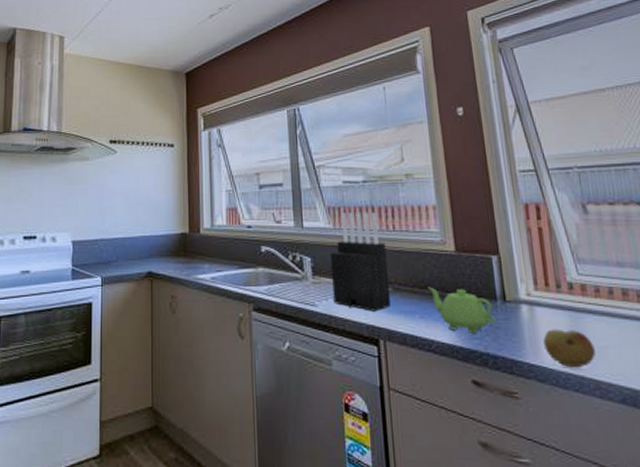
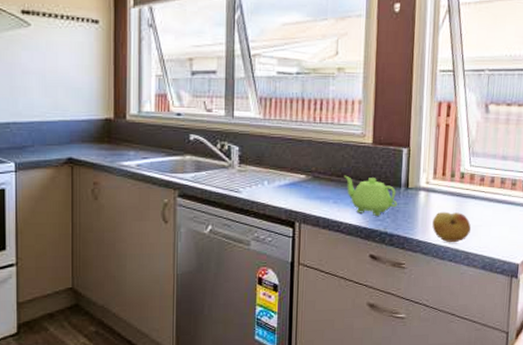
knife block: present [329,212,391,312] -> none [257,103,311,197]

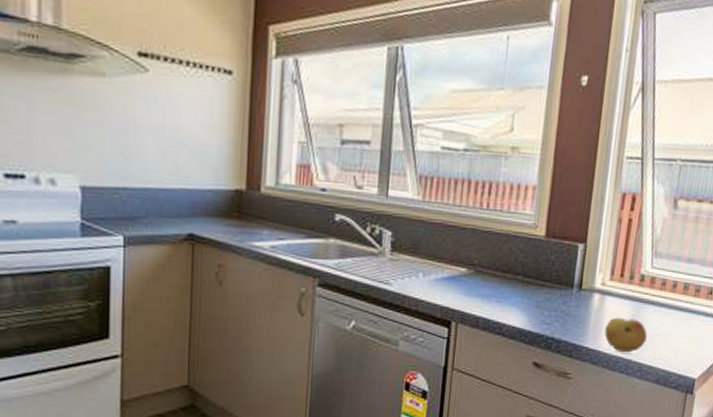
teapot: present [344,175,398,216] -> none [510,271,568,319]

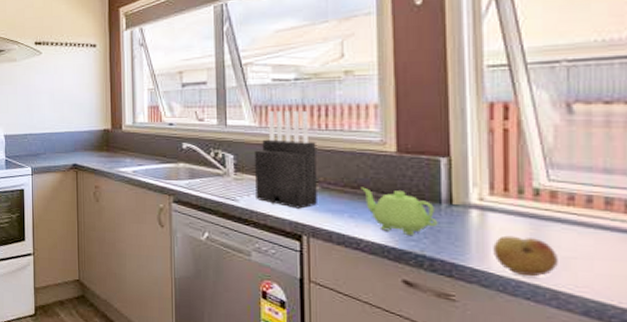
knife block: none [410,183,476,293] -> present [254,110,317,209]
teapot: none [510,271,568,319] -> present [360,187,438,235]

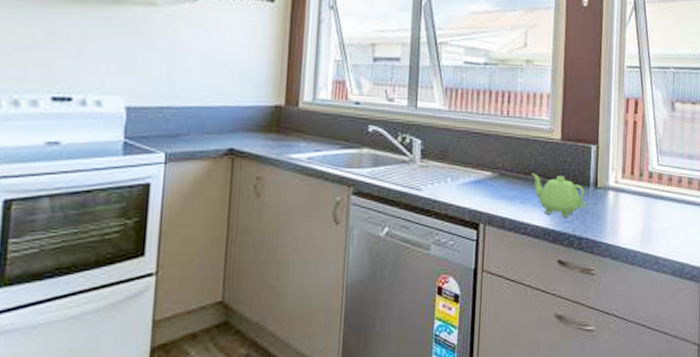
knife block: present [254,110,317,209] -> none [439,94,498,196]
fruit: present [493,235,558,277] -> none [621,213,660,247]

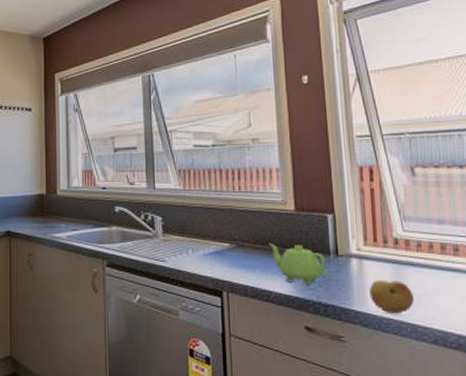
fruit: none [621,213,660,247] -> present [369,279,414,314]

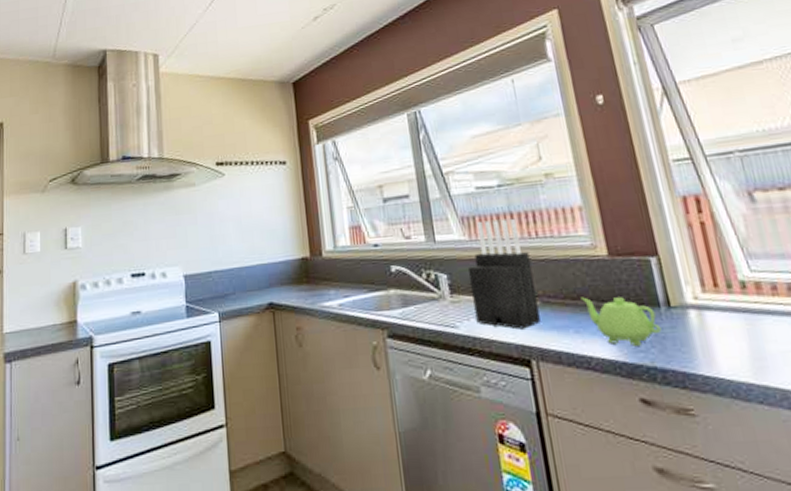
knife block: none [179,174,234,266] -> present [467,219,541,330]
fruit: present [369,279,414,314] -> none [717,334,779,377]

